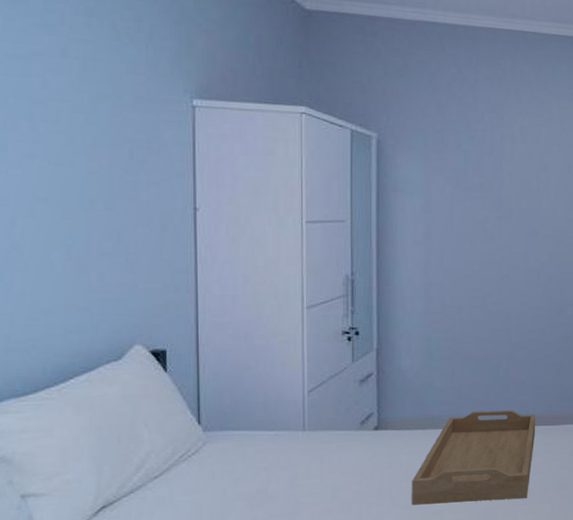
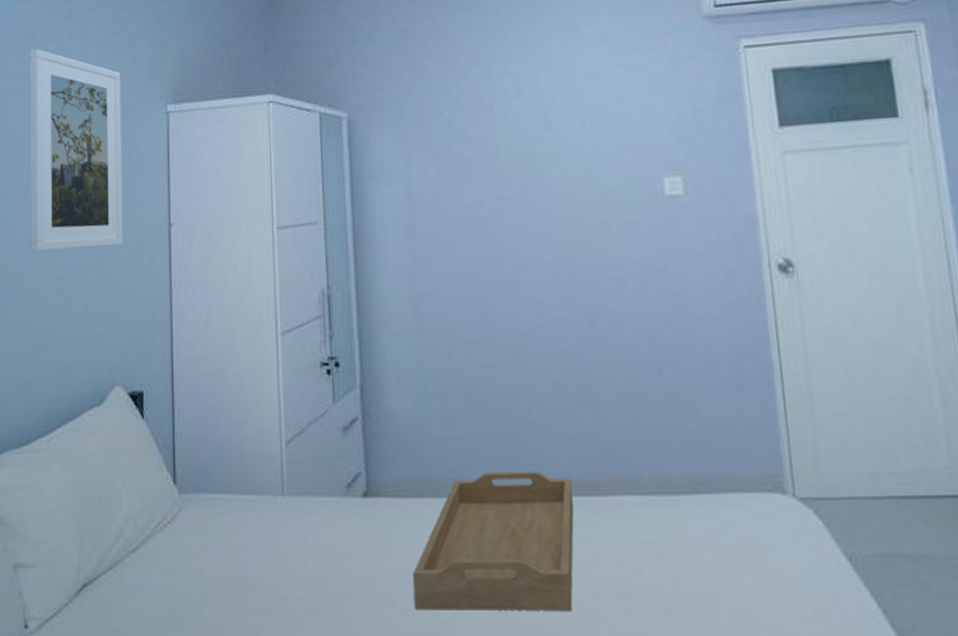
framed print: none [22,16,143,222] -> present [29,49,123,252]

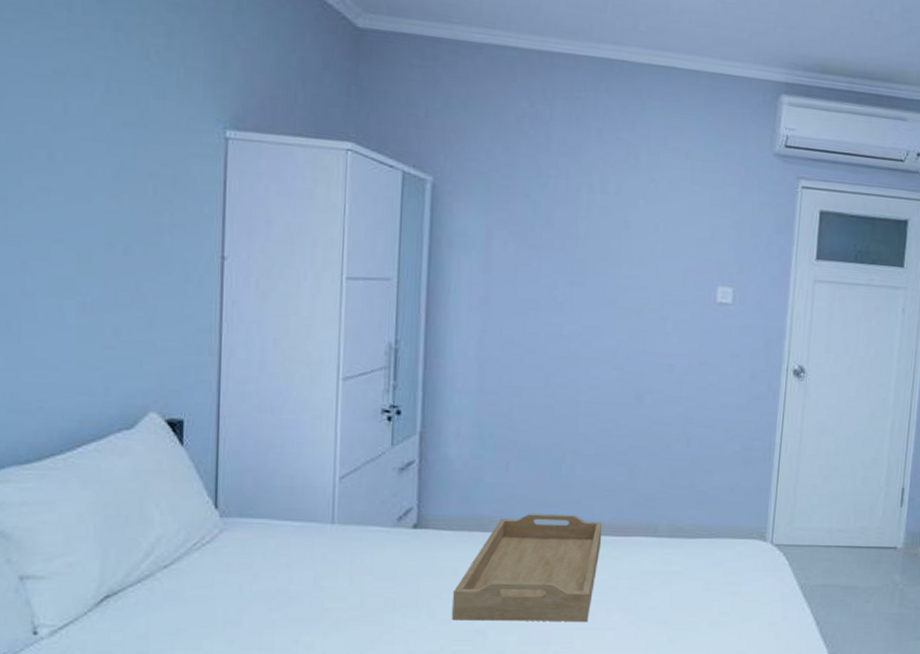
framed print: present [29,49,123,252] -> none [42,29,168,271]

